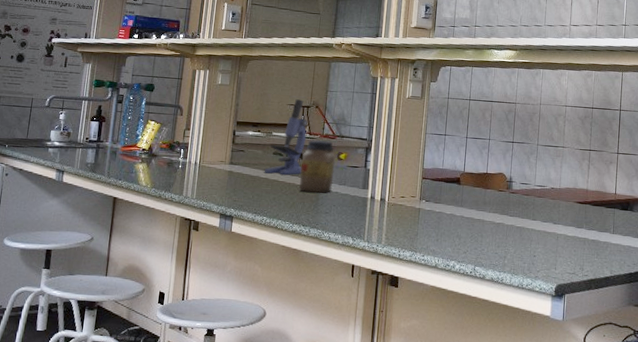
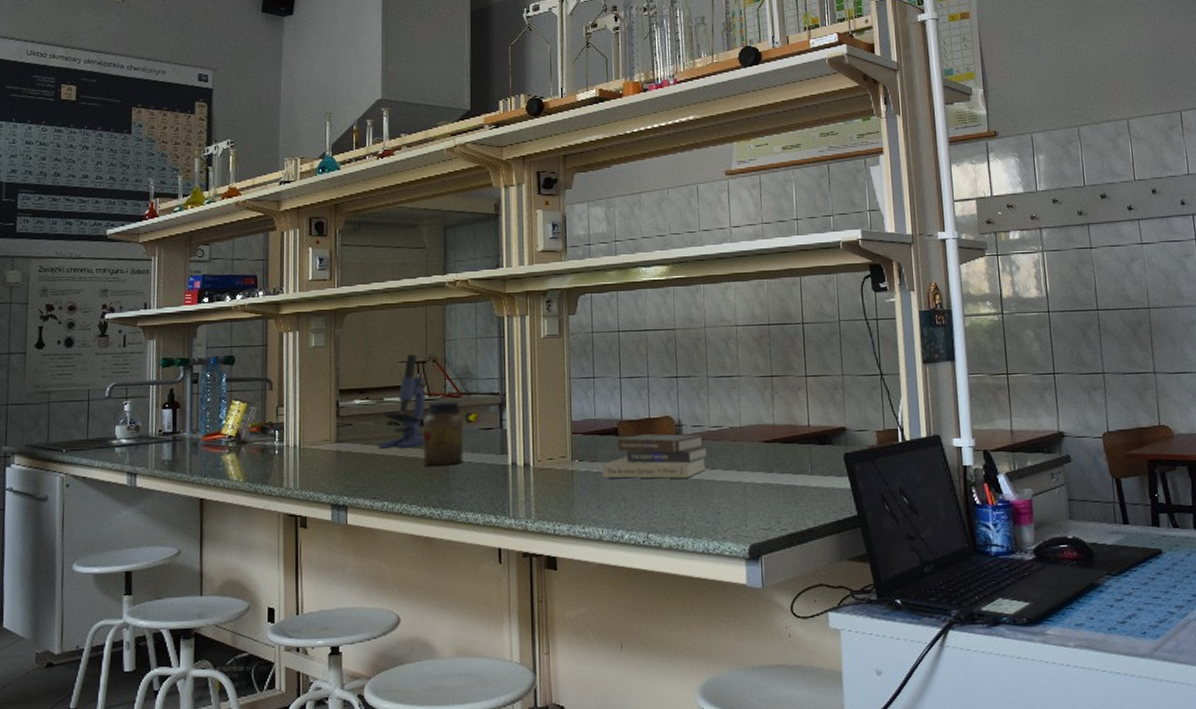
books: none [443,185,531,225] -> present [601,434,708,479]

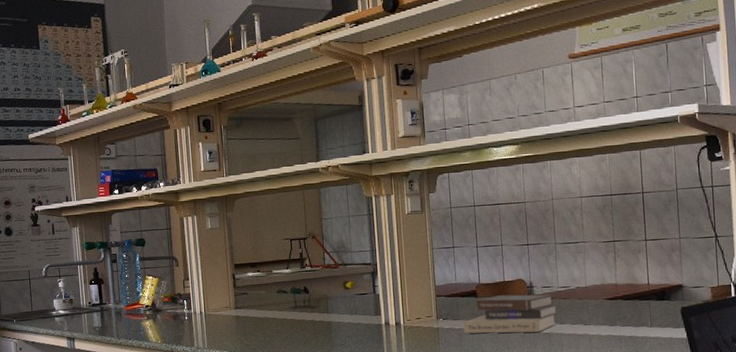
microscope: present [380,354,425,450] -> none [272,232,309,314]
jar: present [422,400,464,467] -> none [307,270,343,327]

